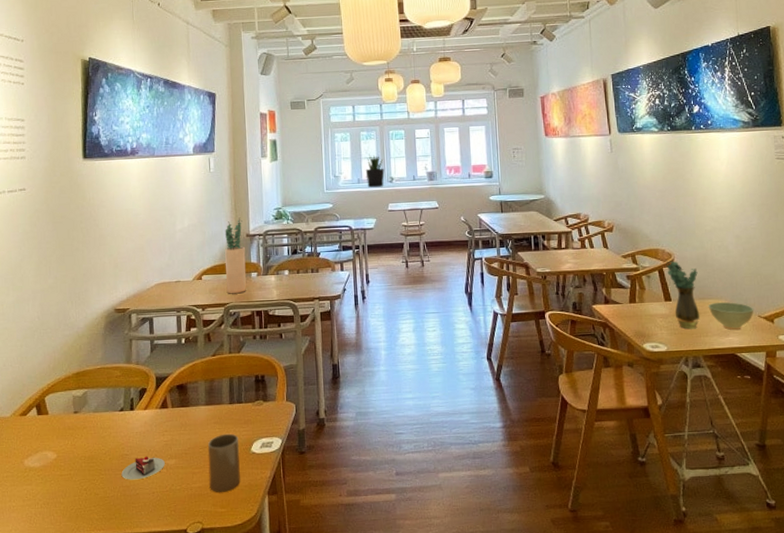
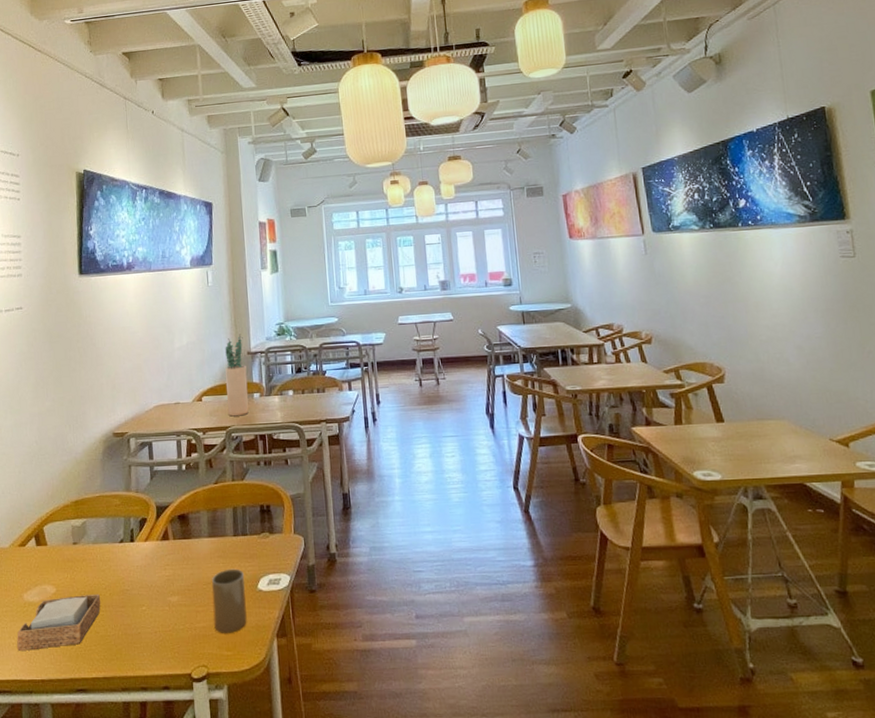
napkin holder: none [17,458,101,513] -> present [17,593,101,651]
cake slice: present [121,456,165,480] -> none [122,592,167,618]
planter: present [365,154,385,188] -> none [372,263,393,299]
vase: present [665,259,700,329] -> none [714,373,760,455]
bowl: present [708,302,754,331] -> none [768,423,824,456]

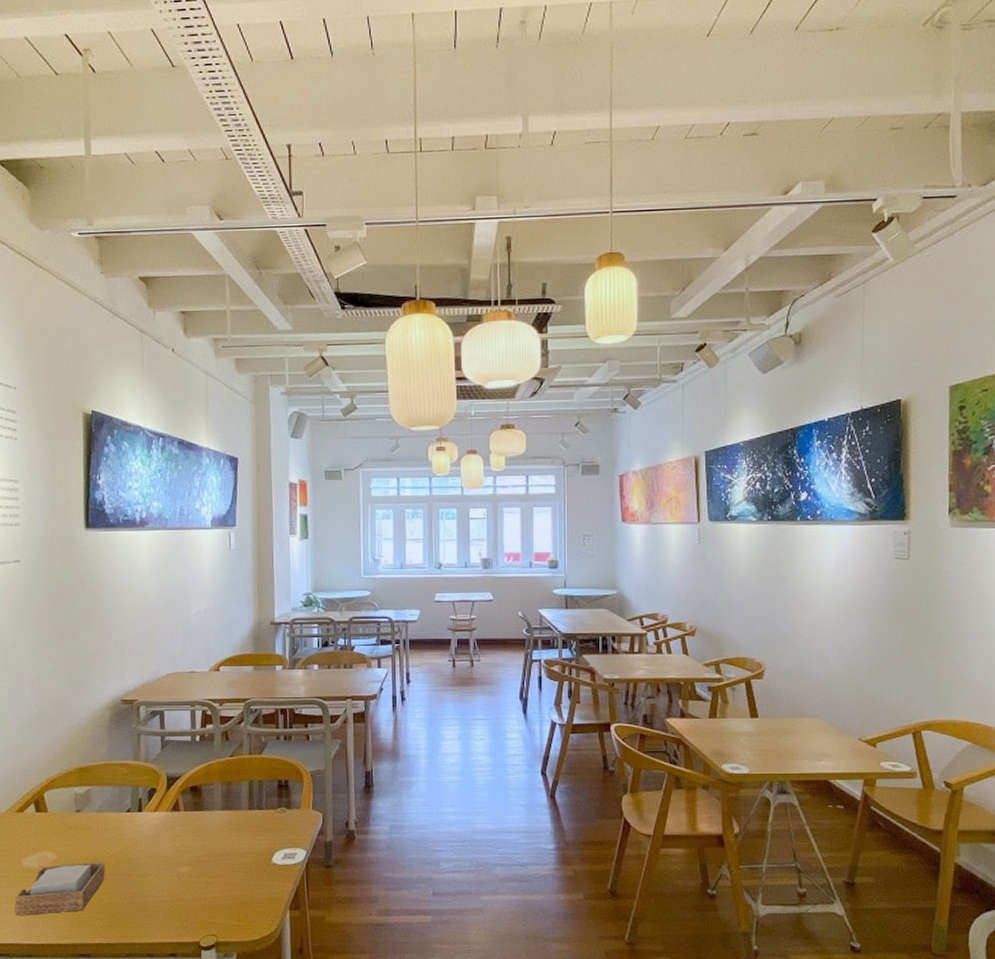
cup: present [211,568,247,633] -> none [223,842,259,904]
vase: present [225,334,249,417] -> none [246,602,270,689]

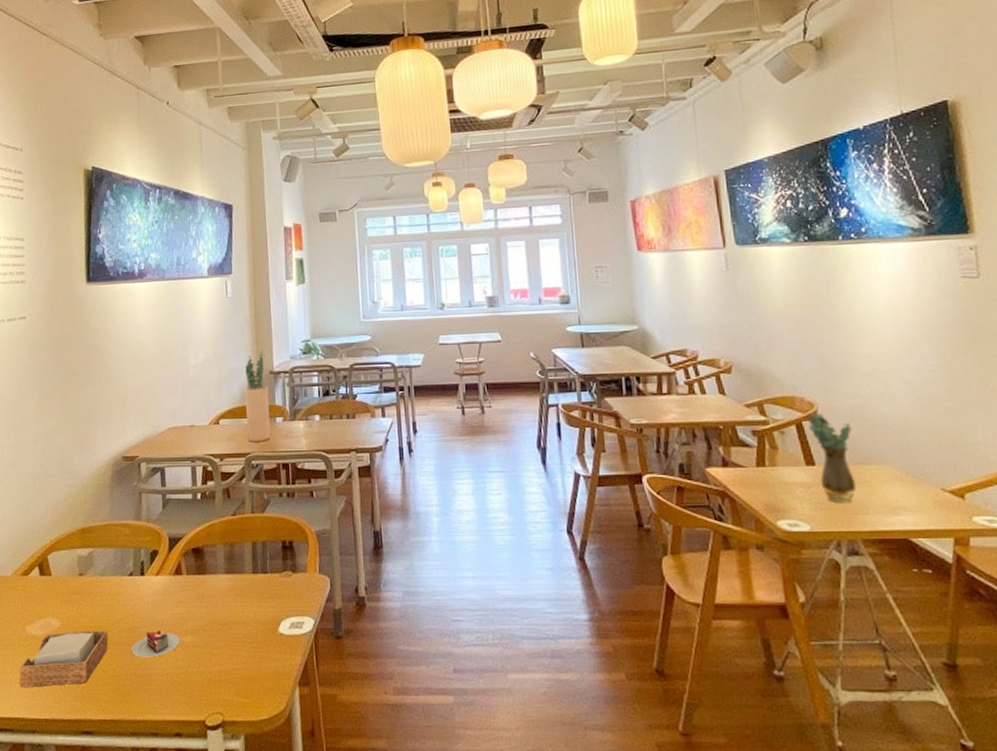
cake slice: none [128,862,176,887] -> present [131,630,180,658]
vase: none [246,602,270,689] -> present [245,351,271,442]
vase: none [754,669,791,751] -> present [804,409,857,504]

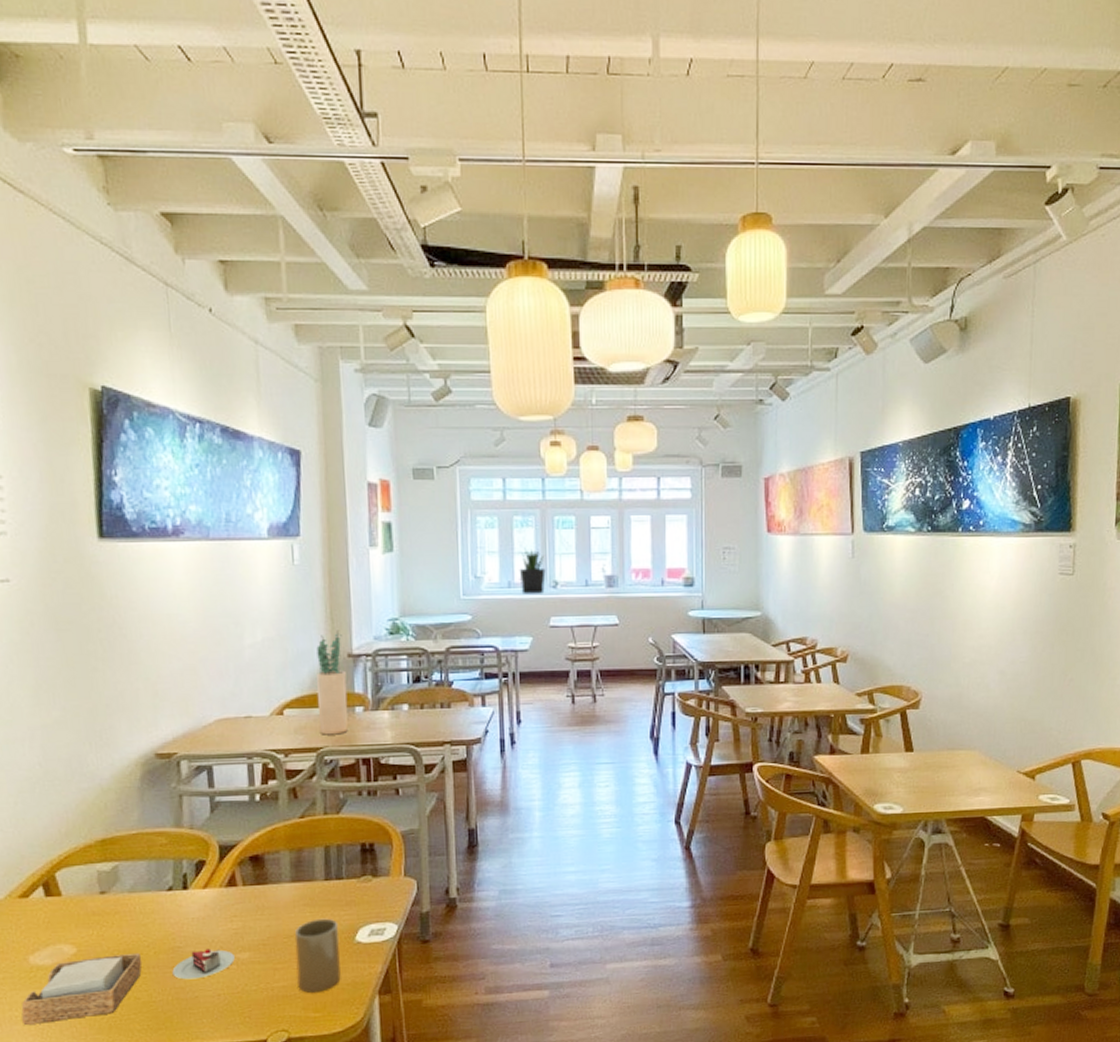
cup: none [228,609,266,679] -> present [294,918,341,993]
planter: none [410,275,434,316] -> present [519,547,546,594]
vase: present [804,409,857,504] -> none [909,698,949,787]

